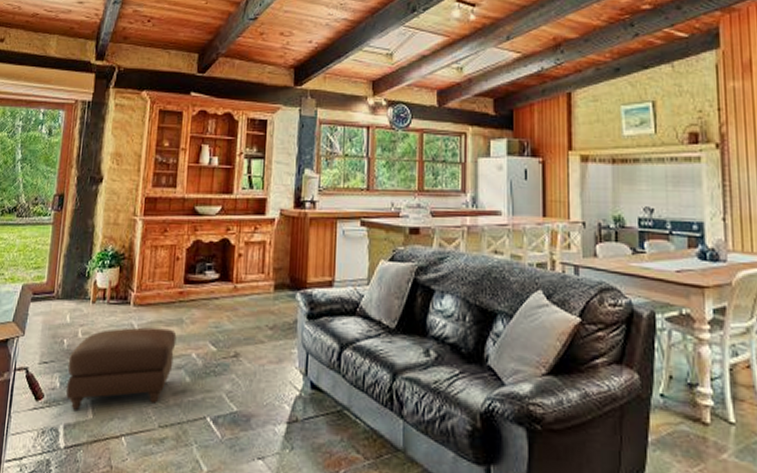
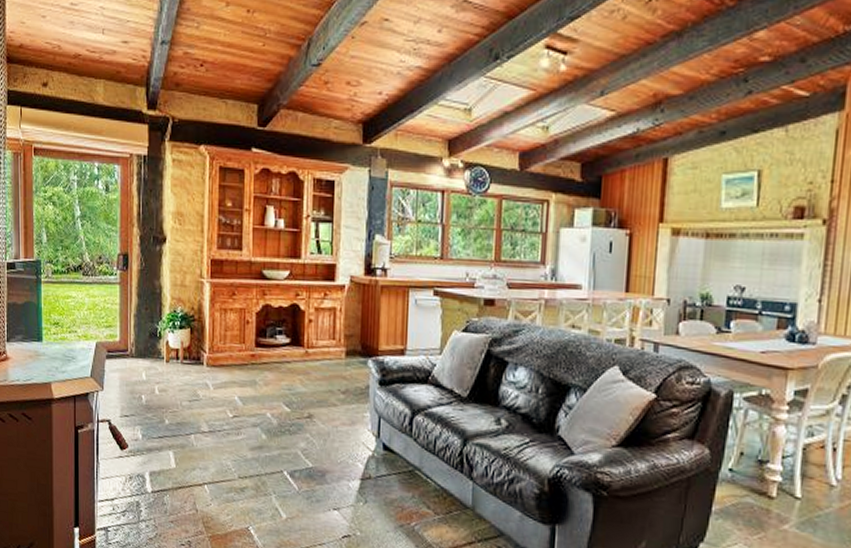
ottoman: present [66,327,177,410] -> none [148,387,251,460]

